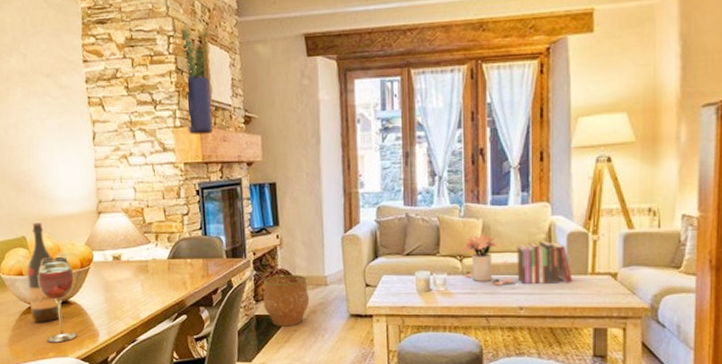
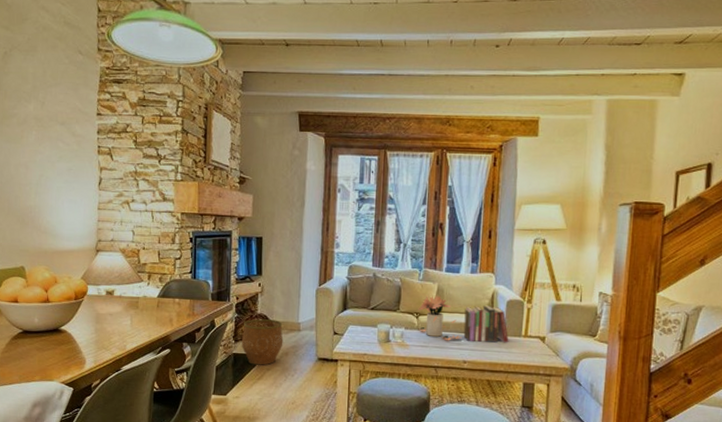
wine bottle: present [26,221,62,323] -> none [21,254,52,348]
wineglass: present [38,256,77,343] -> none [32,287,67,367]
vase: present [181,24,214,135] -> none [187,92,214,189]

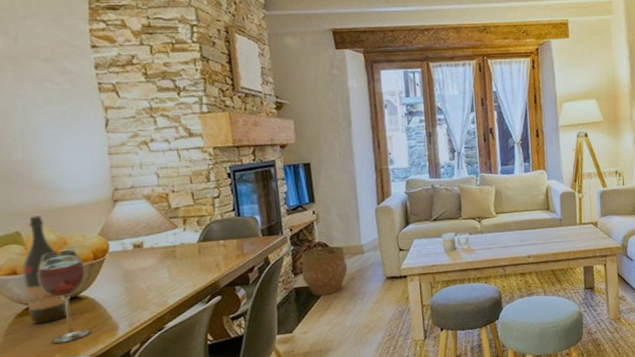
wine bottle: none [21,254,52,348] -> present [22,214,71,325]
wineglass: none [32,287,67,367] -> present [37,249,90,344]
bouquet: present [417,295,462,341] -> none [478,197,524,240]
books: present [463,305,509,343] -> none [523,200,566,238]

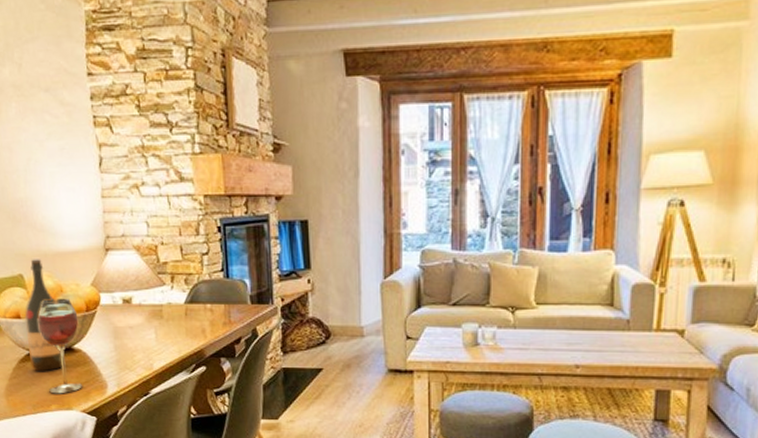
basket: present [300,246,348,296] -> none [291,324,344,381]

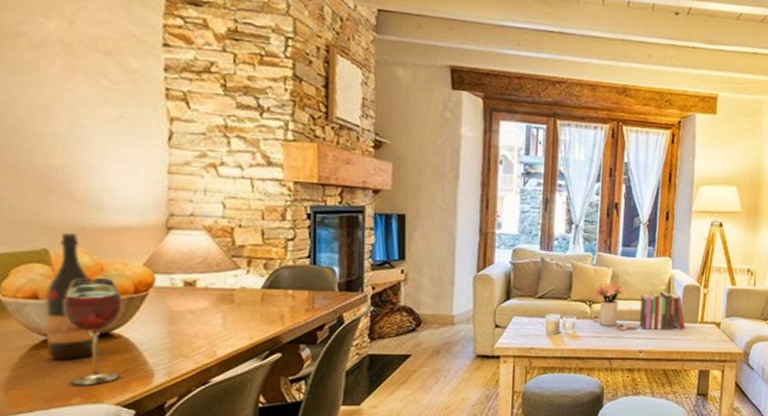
bouquet: none [512,283,573,341] -> present [589,281,638,330]
books: none [574,292,636,341] -> present [639,291,685,331]

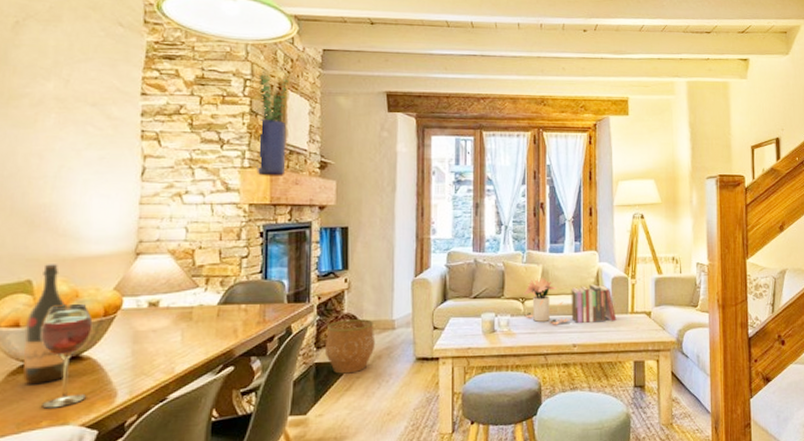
vase: none [302,28,337,154] -> present [257,70,288,176]
basket: none [379,312,434,367] -> present [324,319,376,374]

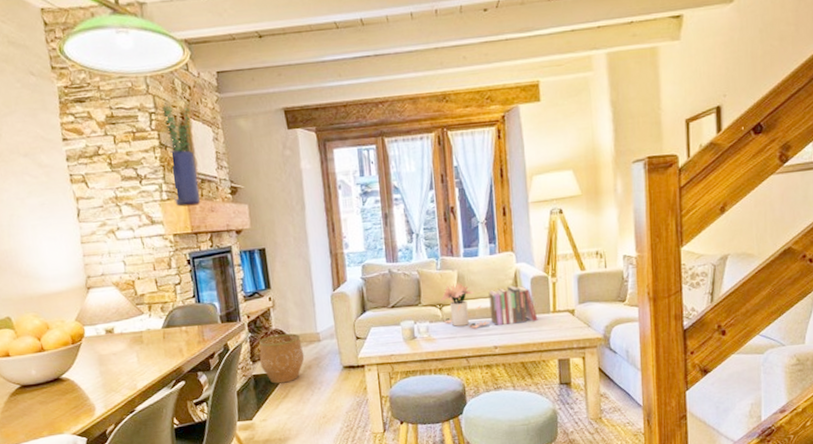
wine bottle: present [23,263,70,385] -> none [13,301,55,403]
wineglass: present [41,303,93,409] -> none [26,334,72,422]

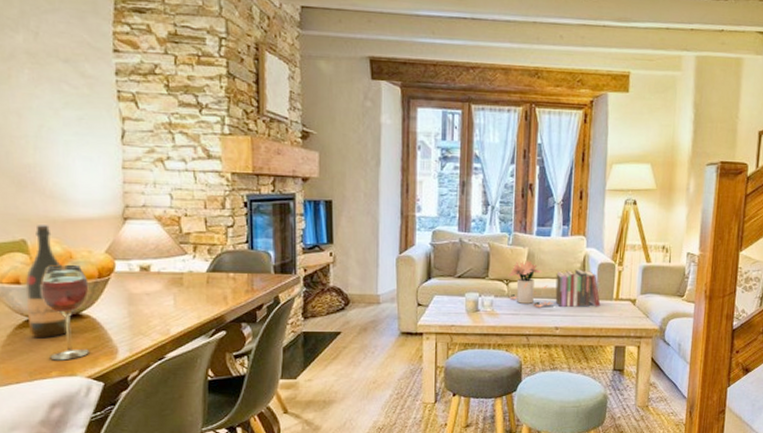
wine bottle: none [13,301,55,403] -> present [25,223,71,339]
wineglass: none [26,334,72,422] -> present [40,264,89,361]
vase: present [163,101,201,207] -> none [235,28,267,145]
basket: present [258,333,305,384] -> none [312,292,361,343]

